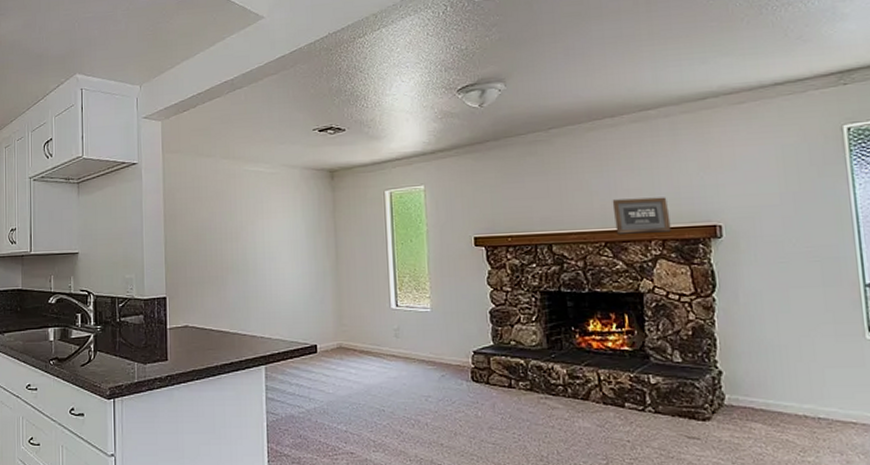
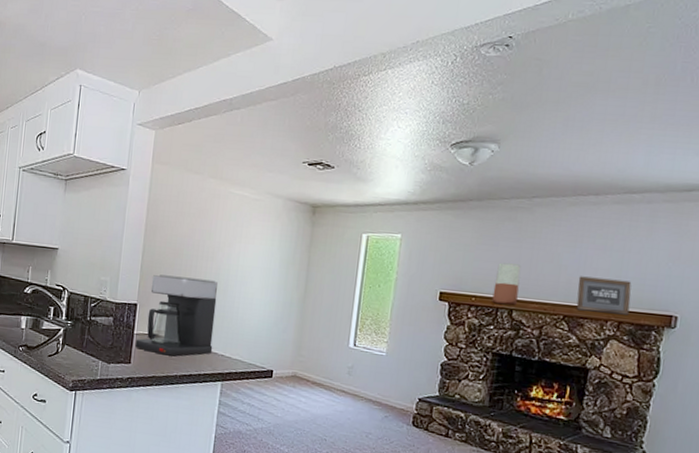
coffee maker: none [169,261,251,346] -> present [135,274,218,357]
vase: none [528,197,555,241] -> present [492,263,521,306]

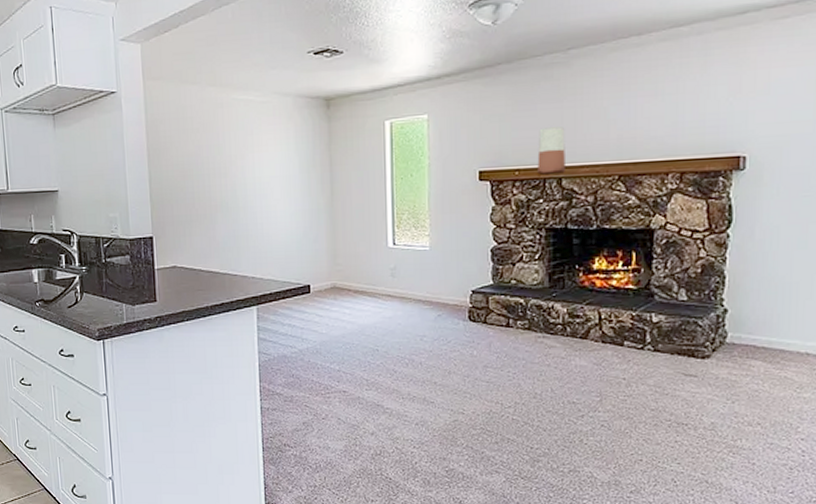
coffee maker: present [135,274,218,357] -> none [157,198,242,287]
picture frame: present [576,276,632,317] -> none [630,125,691,167]

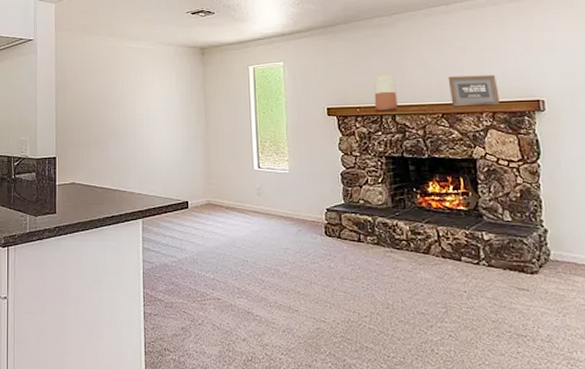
picture frame: none [630,125,691,167] -> present [448,75,500,107]

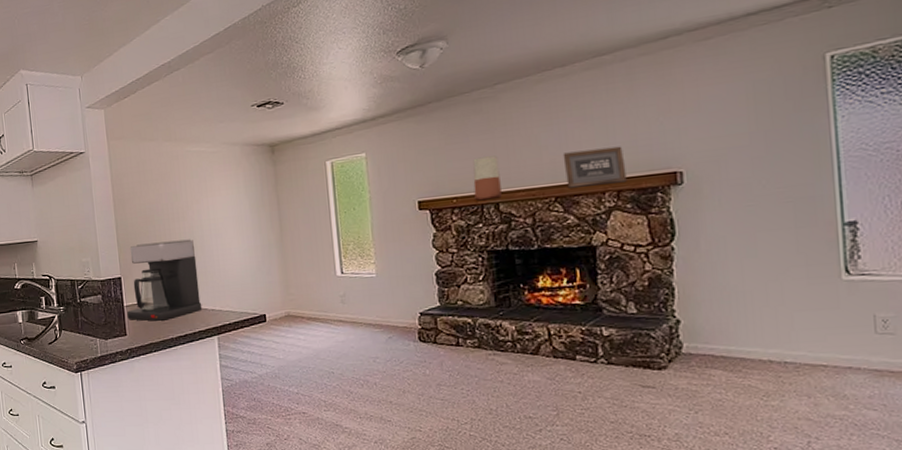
coffee maker: none [58,126,130,201] -> present [126,239,203,321]

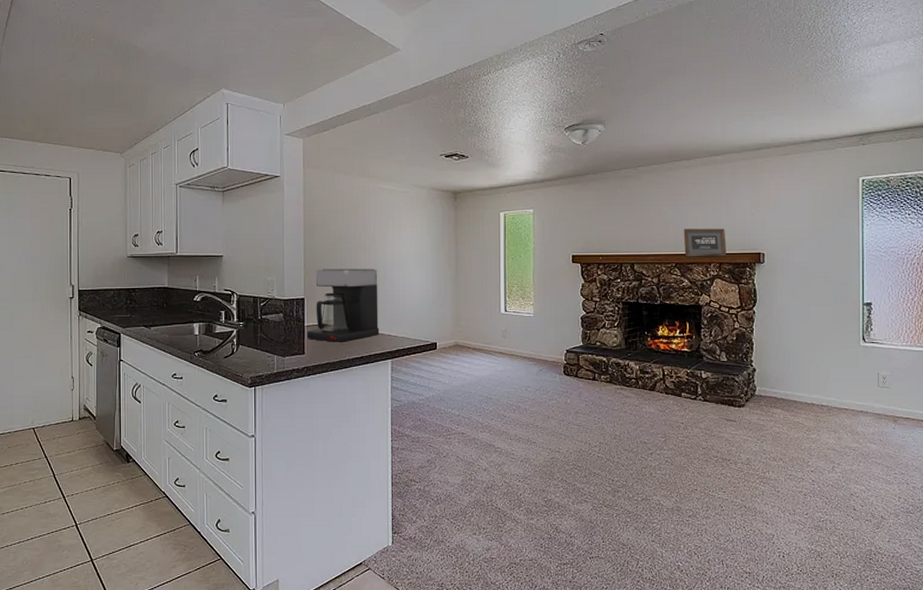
vase: present [473,155,502,201] -> none [616,224,636,260]

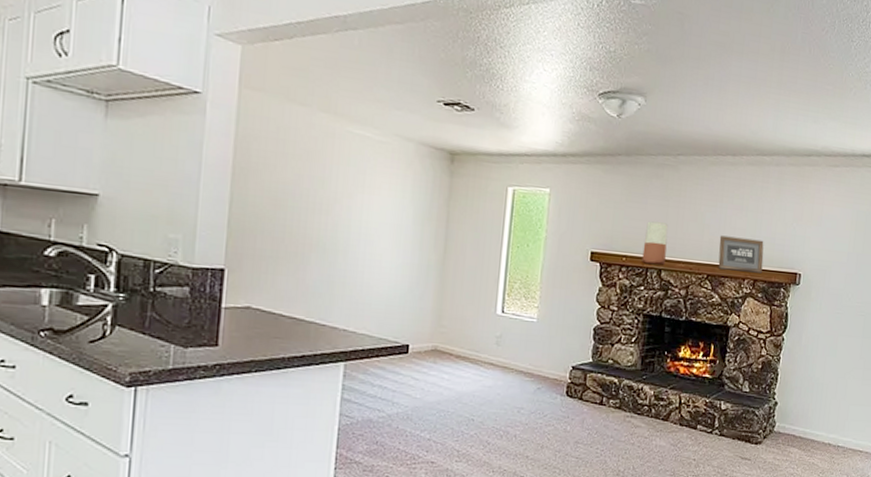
coffee maker: present [306,268,380,342] -> none [223,231,336,334]
vase: none [616,224,636,260] -> present [642,221,669,266]

